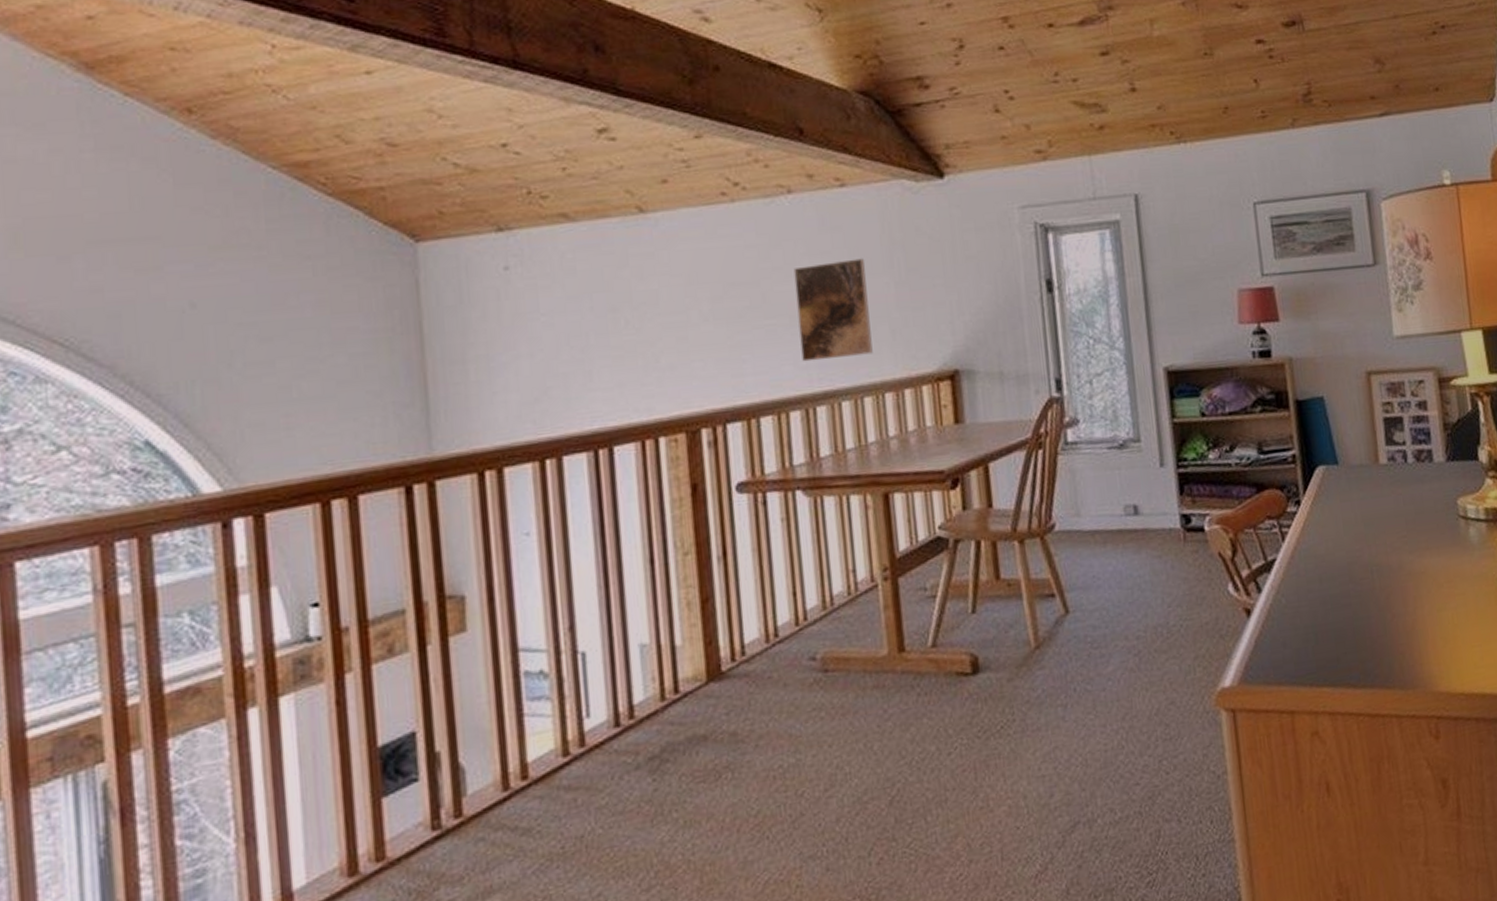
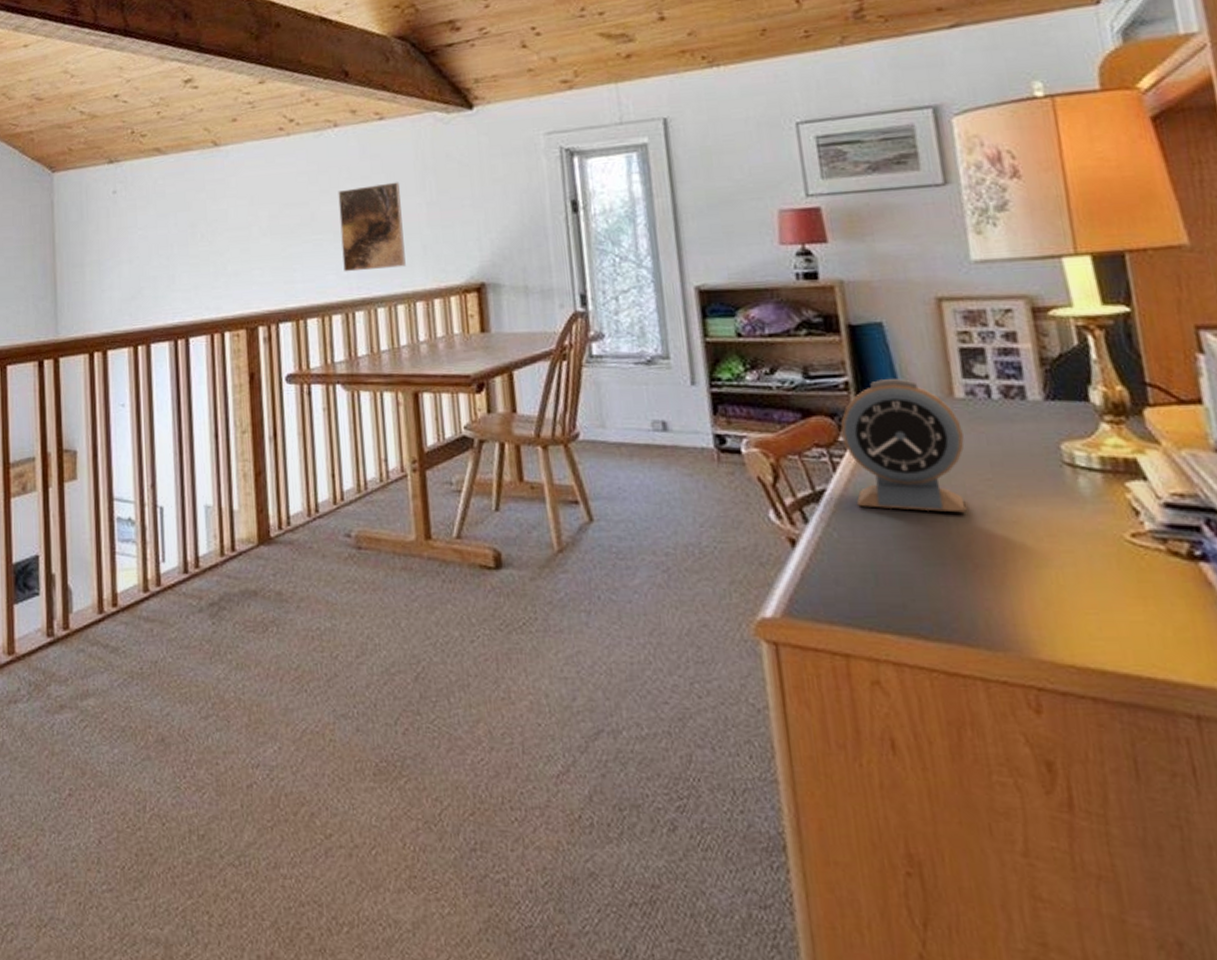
alarm clock: none [1288,449,1387,572] -> present [840,379,967,513]

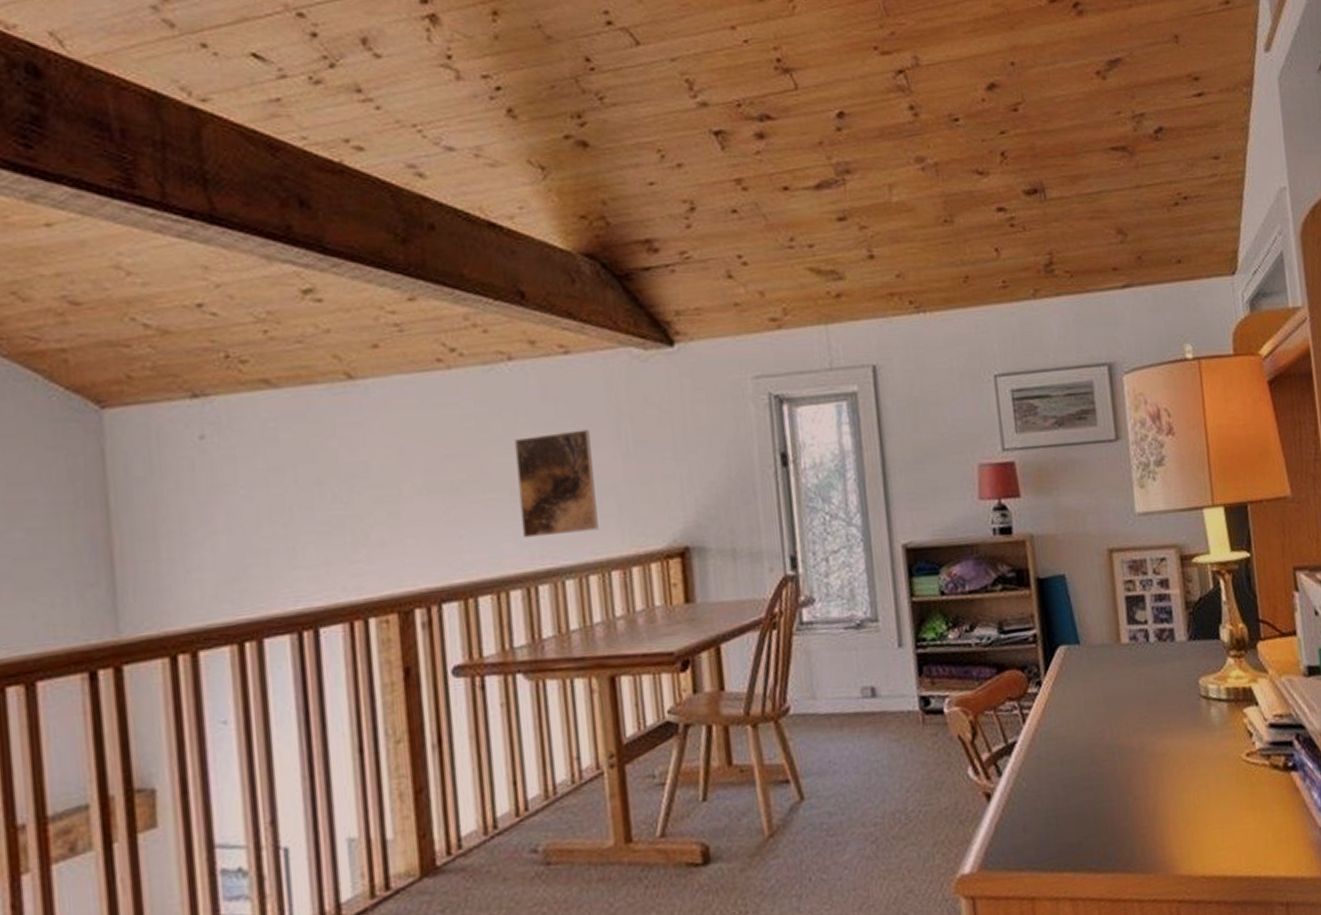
alarm clock: present [840,379,967,513] -> none [1029,628,1129,755]

